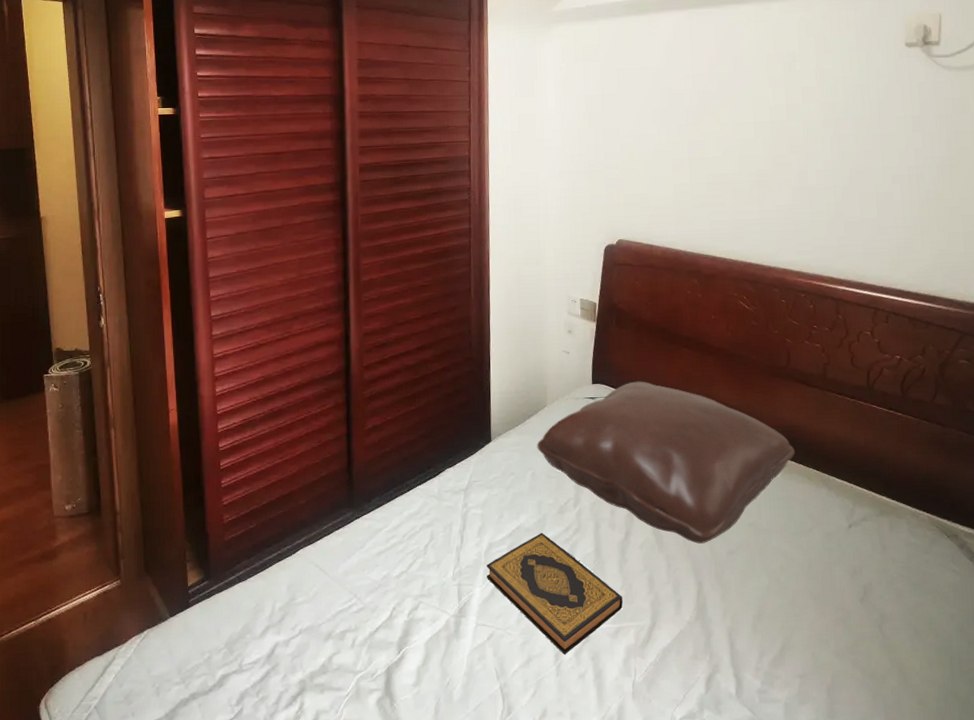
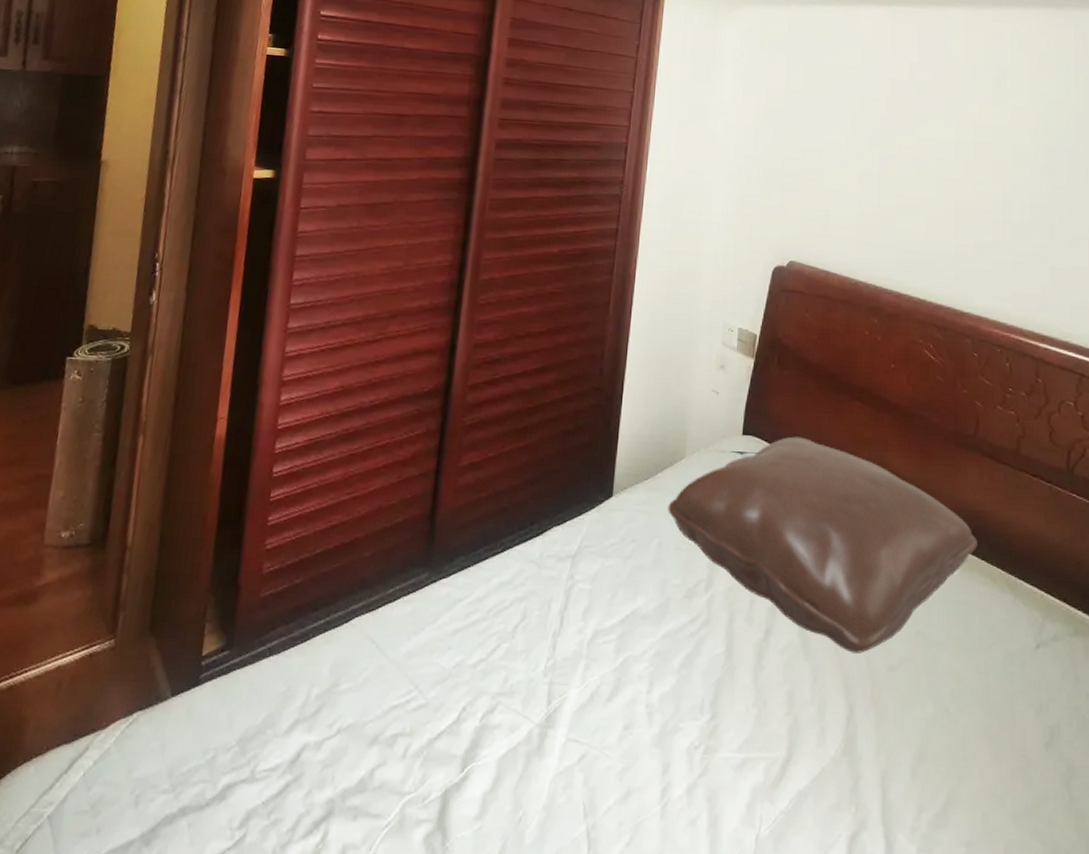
hardback book: present [486,533,624,654] -> none [587,622,755,790]

